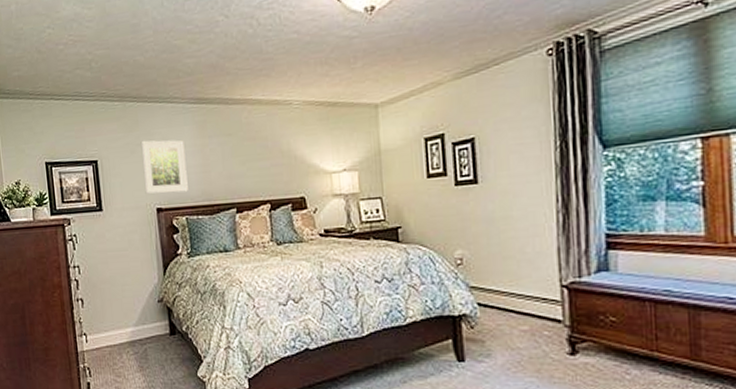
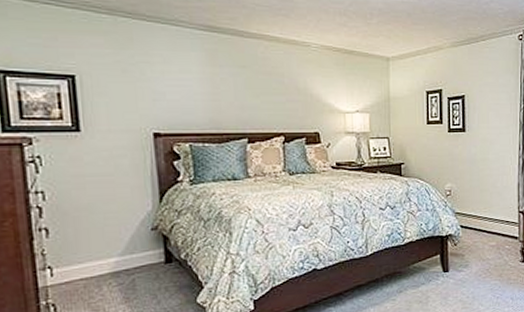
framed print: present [142,140,188,194] -> none [136,60,193,118]

